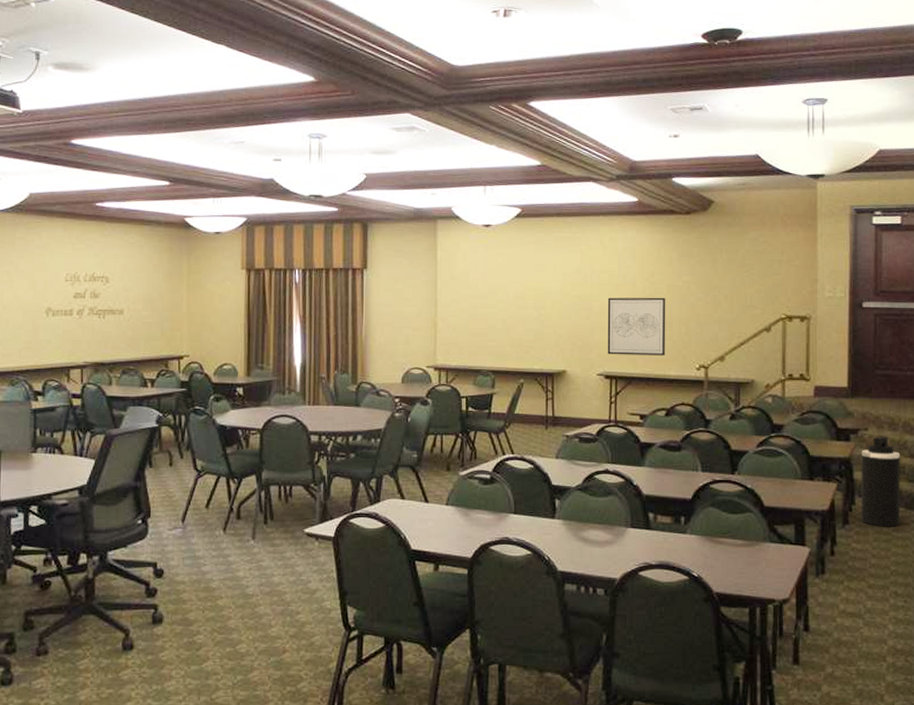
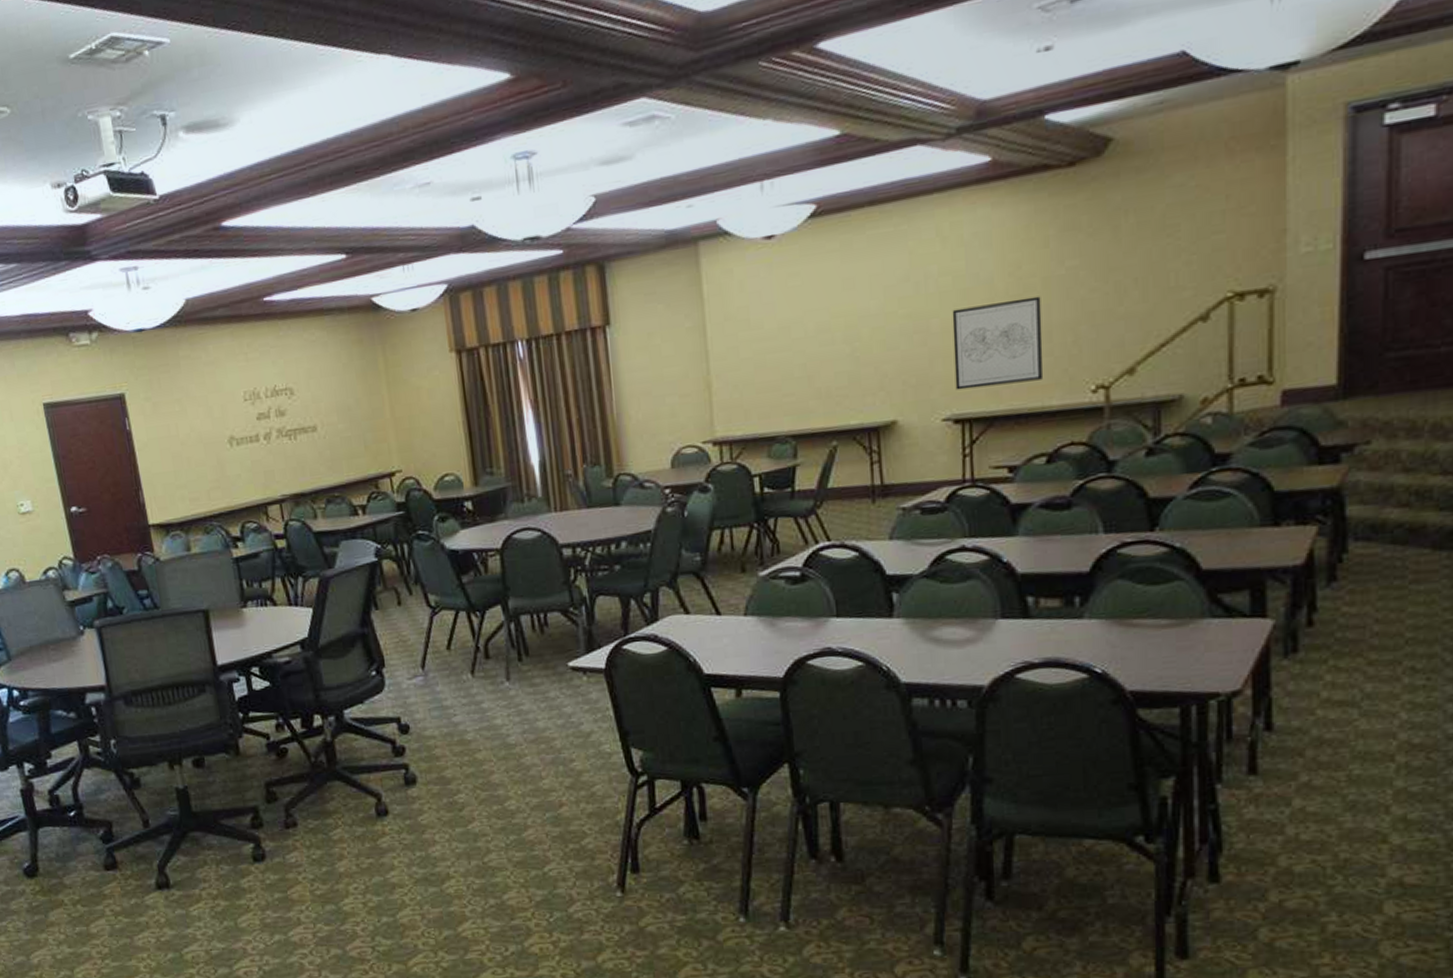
trash can: present [861,436,900,527] -> none [1358,448,1424,580]

